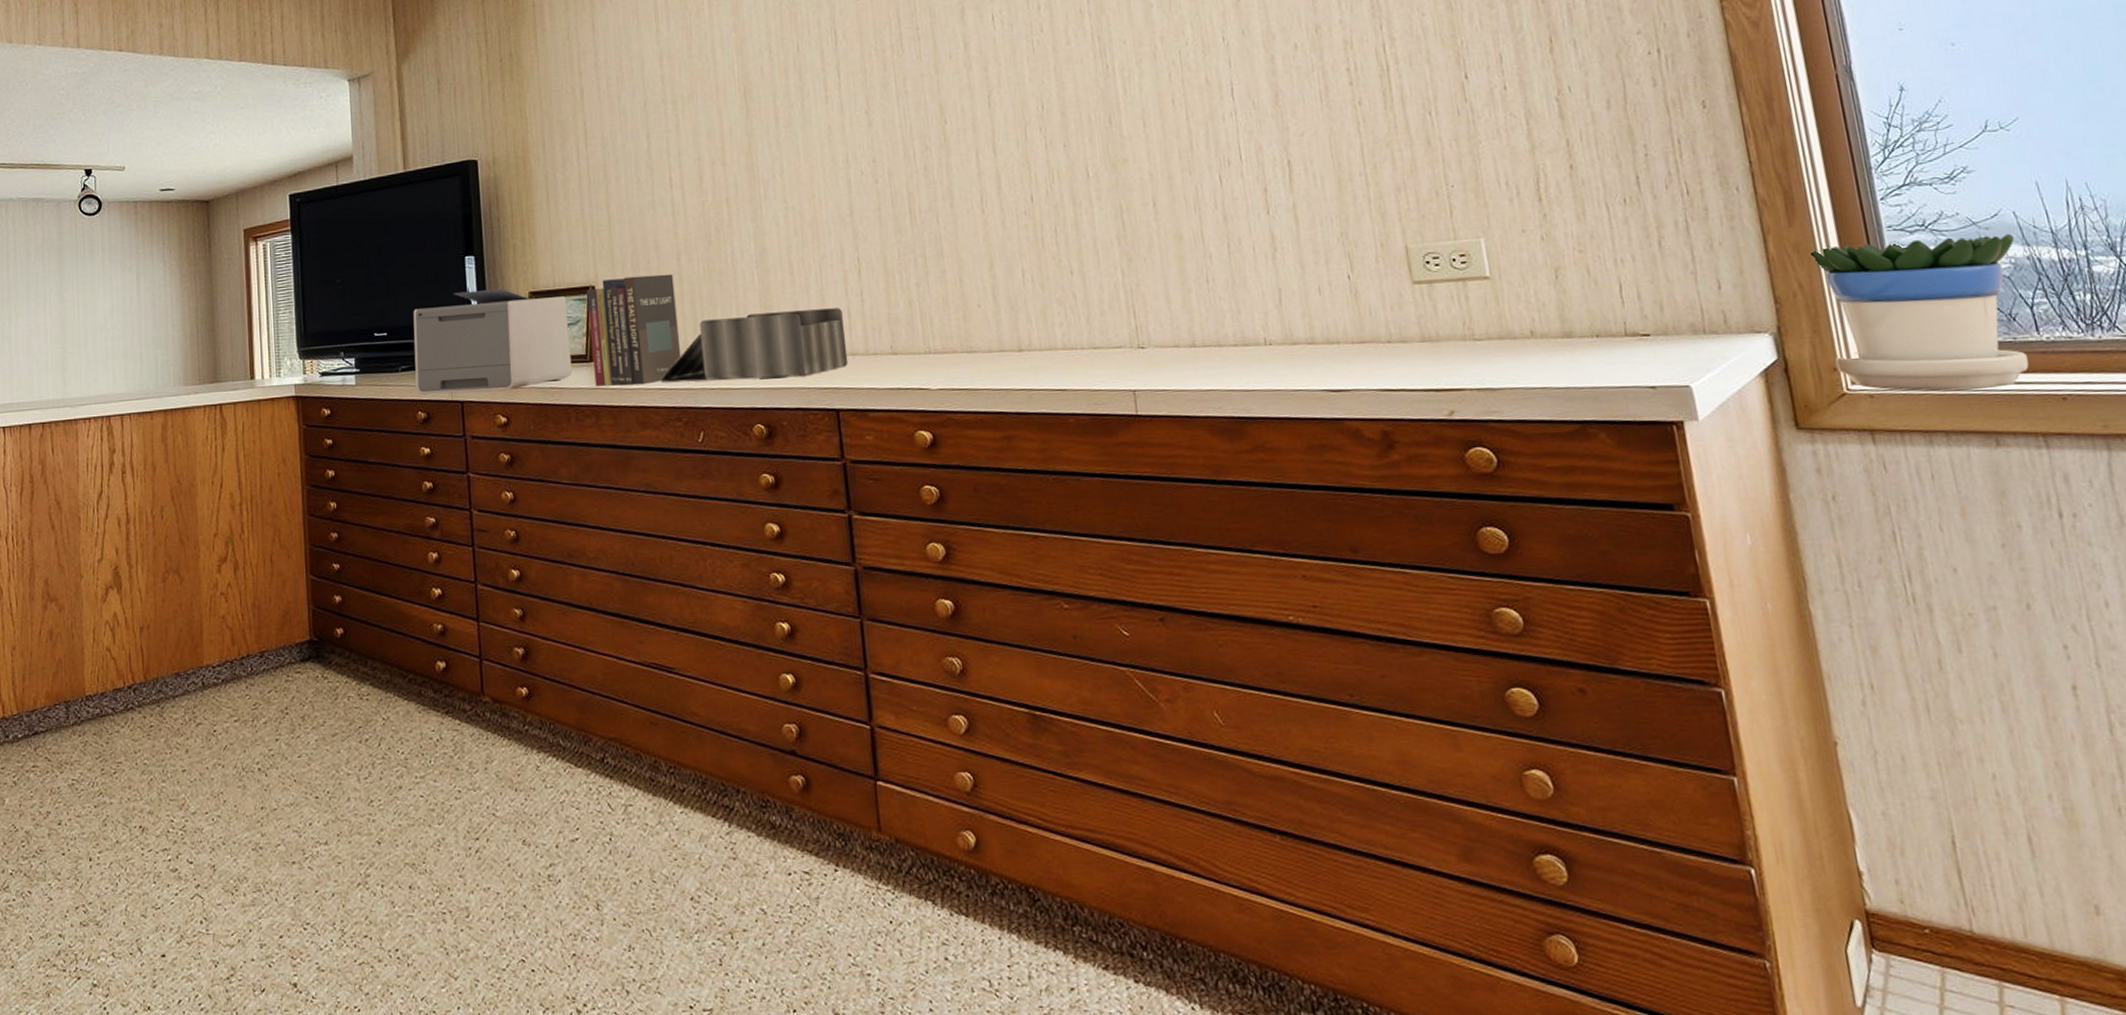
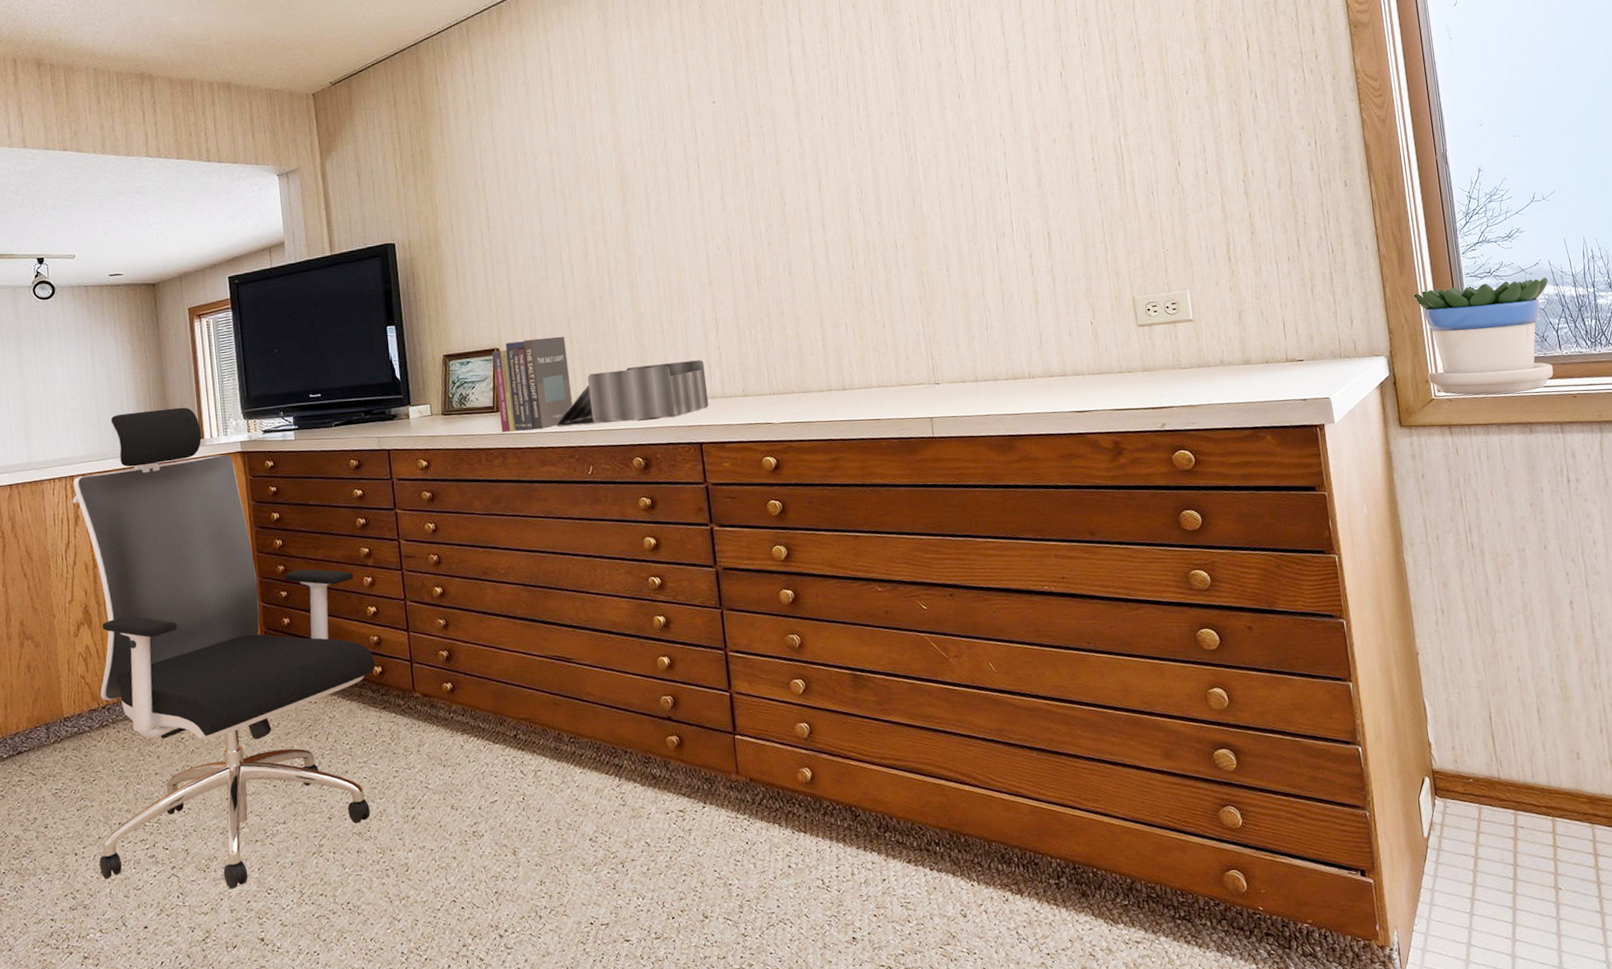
office chair: none [107,342,438,919] -> present [72,407,375,889]
printer: present [413,289,573,396] -> none [343,353,482,446]

